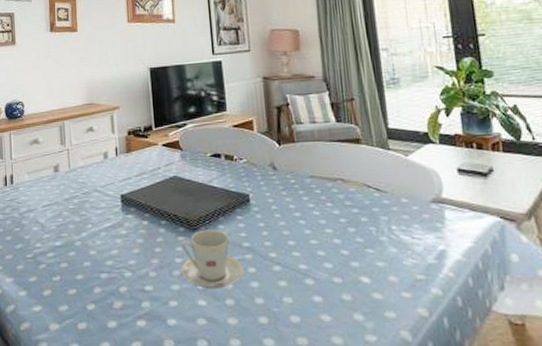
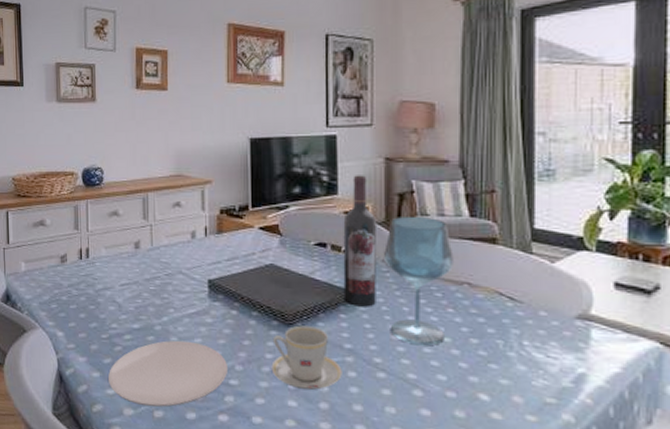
plate: none [34,253,143,320] -> present [108,340,227,408]
wine bottle: none [233,93,267,208] -> present [343,175,376,307]
wine glass: none [269,124,328,238] -> present [384,216,453,346]

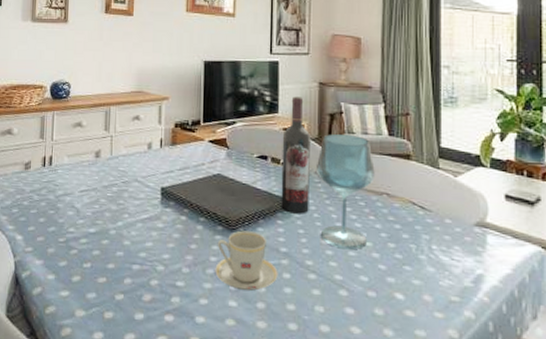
plate: present [108,340,227,408] -> none [63,244,175,309]

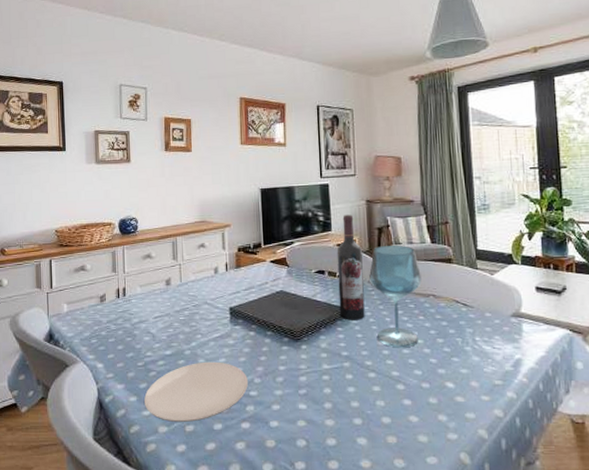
plate: none [63,244,175,309] -> present [144,361,248,423]
teacup: present [215,230,278,292] -> none [284,340,342,394]

